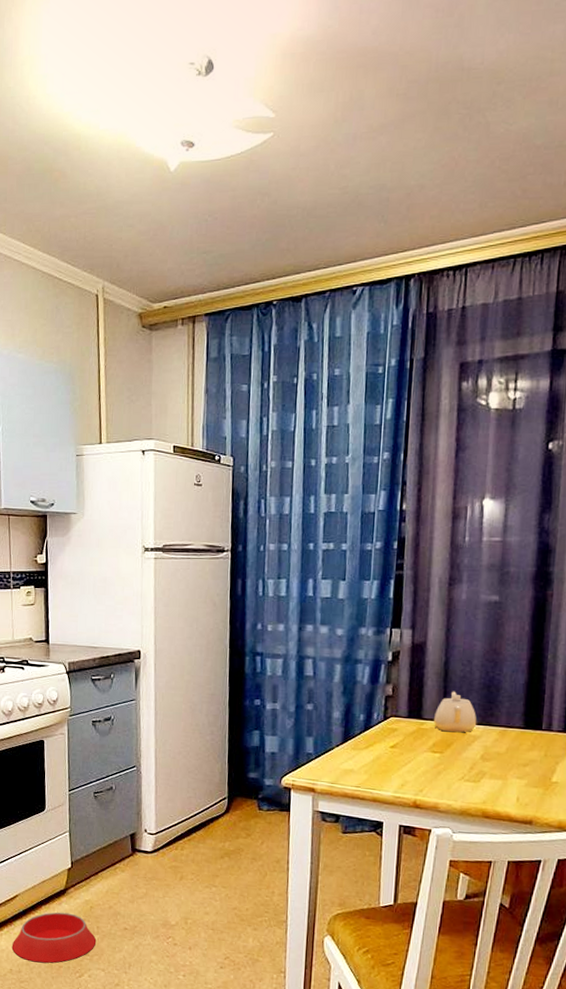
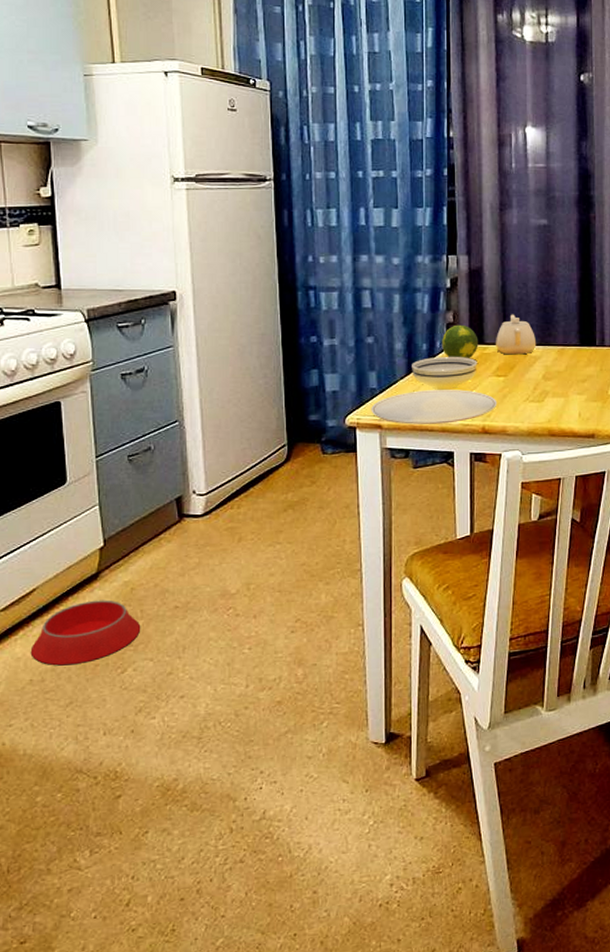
plate: none [306,759,431,794] -> present [371,389,498,425]
bowl: none [347,728,414,762] -> present [412,356,477,390]
fruit: none [379,698,417,733] -> present [442,324,479,359]

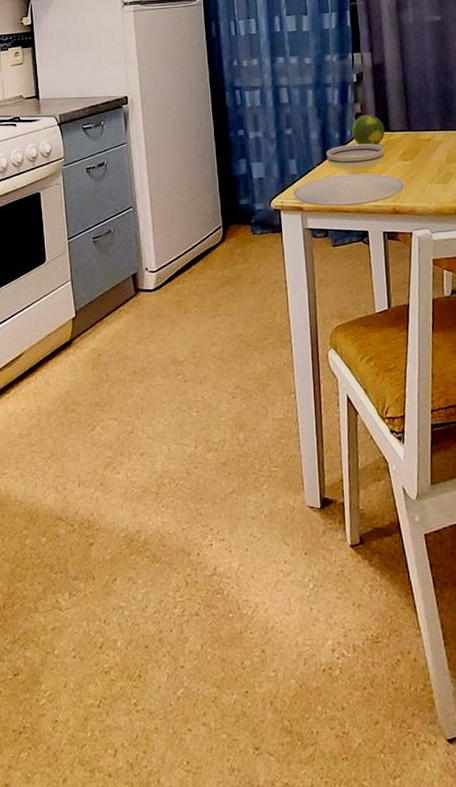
pet bowl: present [30,600,140,666] -> none [19,364,106,422]
teapot: present [495,314,537,355] -> none [400,103,438,141]

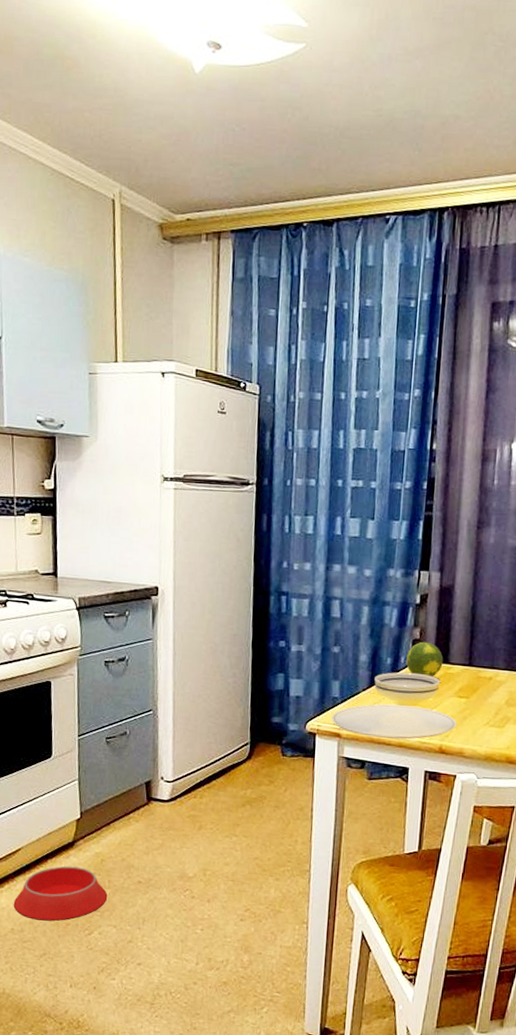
pet bowl: none [19,364,106,422] -> present [13,866,107,921]

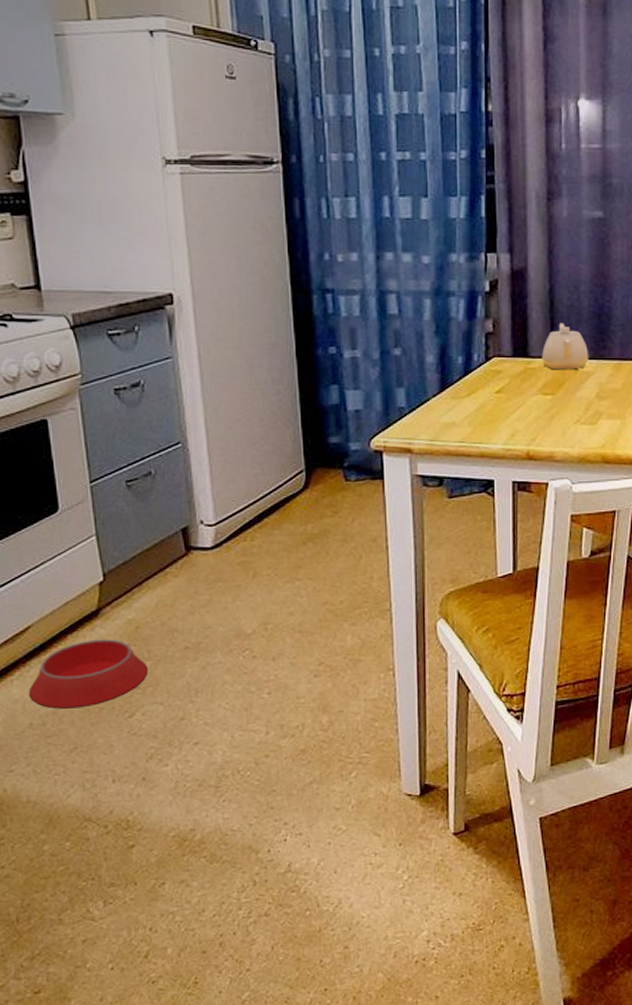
plate: present [331,704,457,740] -> none [399,409,544,449]
bowl: present [374,672,440,706] -> none [445,371,521,410]
fruit: present [406,641,444,678] -> none [480,334,522,375]
teapot: none [459,635,503,678] -> present [541,323,589,370]

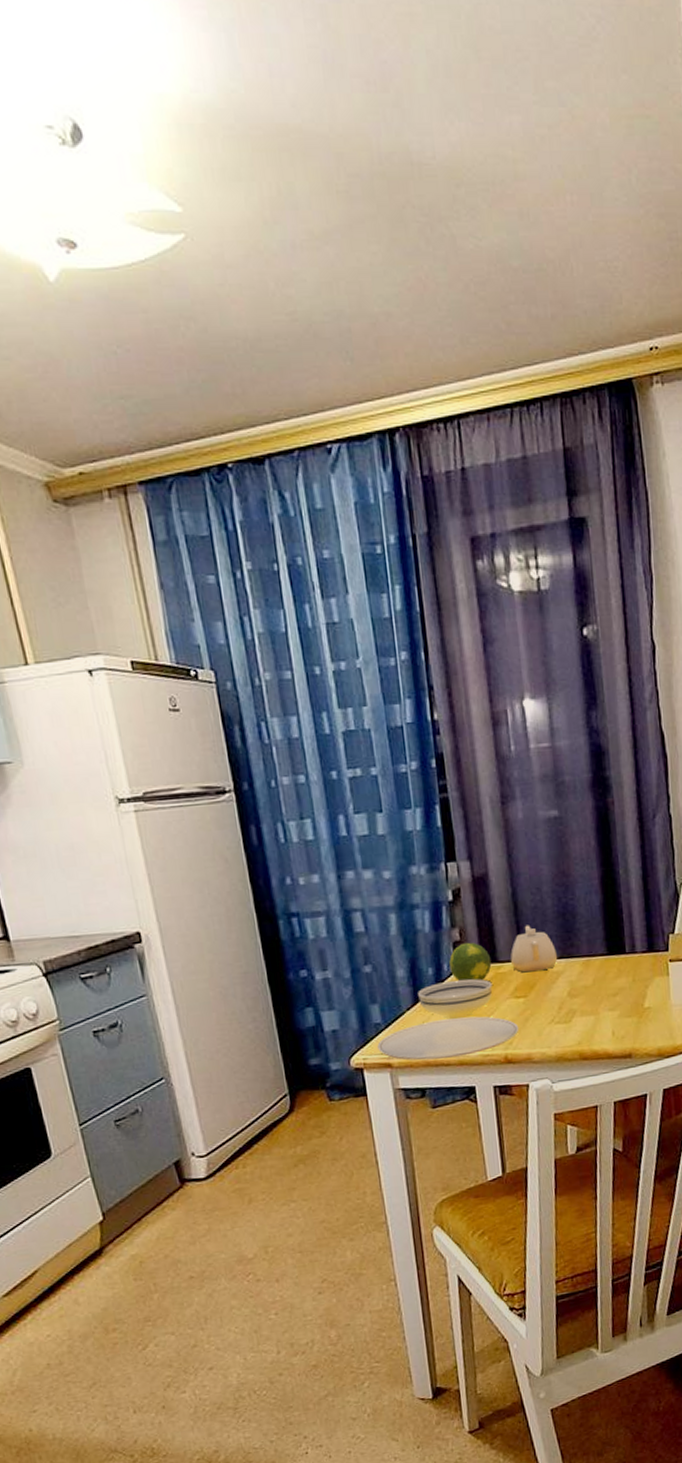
pet bowl: present [28,639,147,709] -> none [42,1275,156,1348]
plate: none [399,409,544,449] -> present [377,1016,519,1061]
bowl: none [445,371,521,410] -> present [418,979,493,1019]
fruit: none [480,334,522,375] -> present [449,942,492,982]

